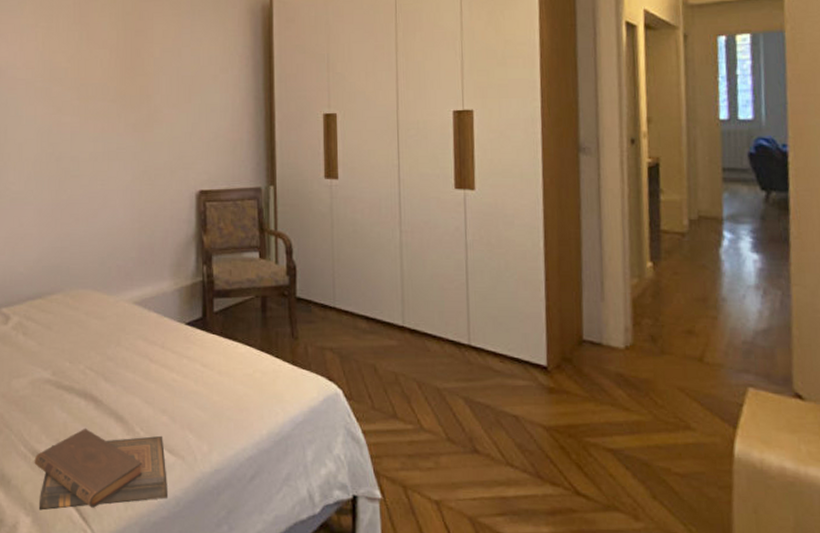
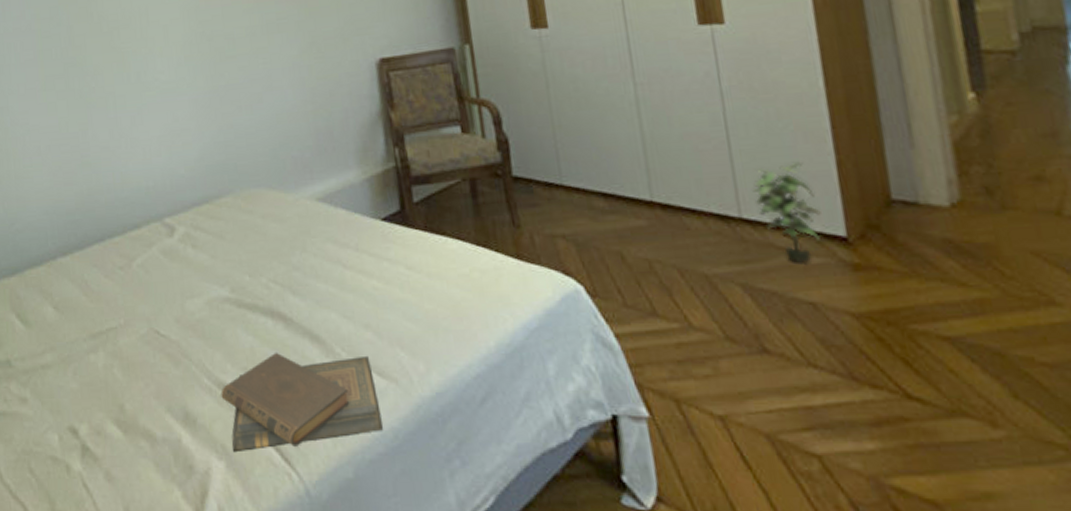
potted plant: none [481,304,530,384] -> present [753,161,821,263]

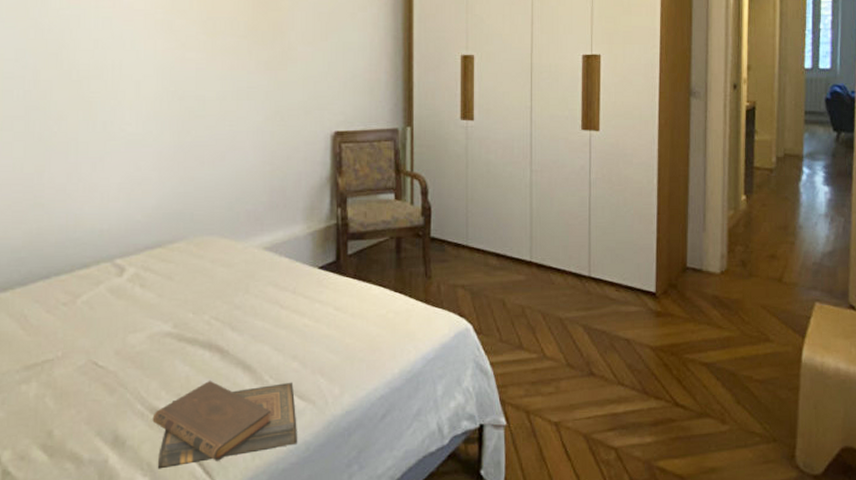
potted plant: present [753,161,821,263] -> none [600,237,642,310]

